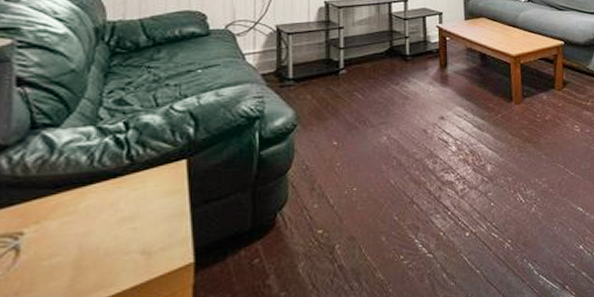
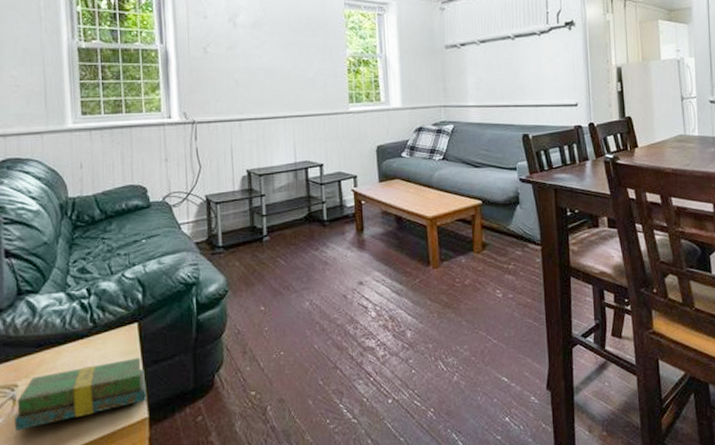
book: none [15,198,194,286] -> present [14,358,147,431]

